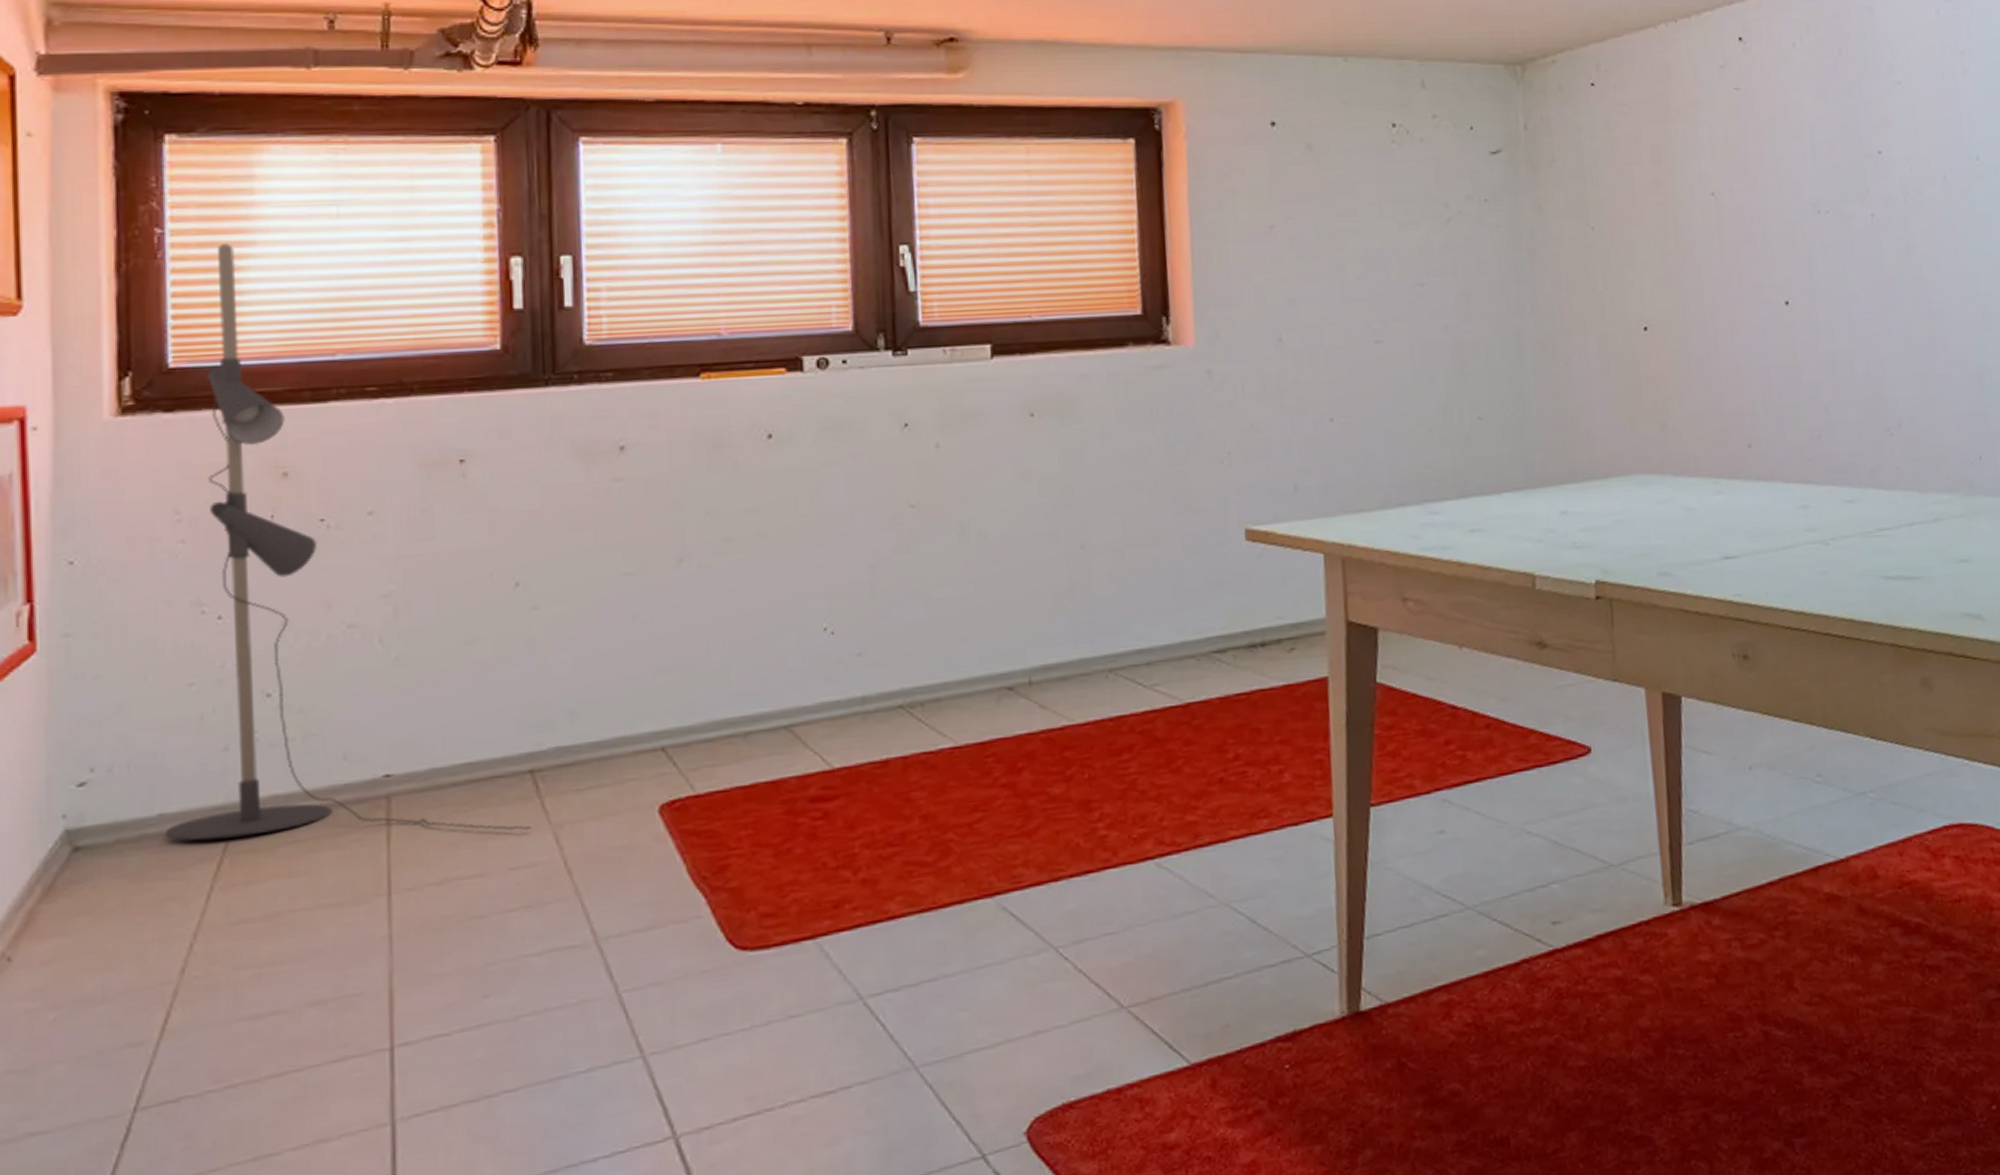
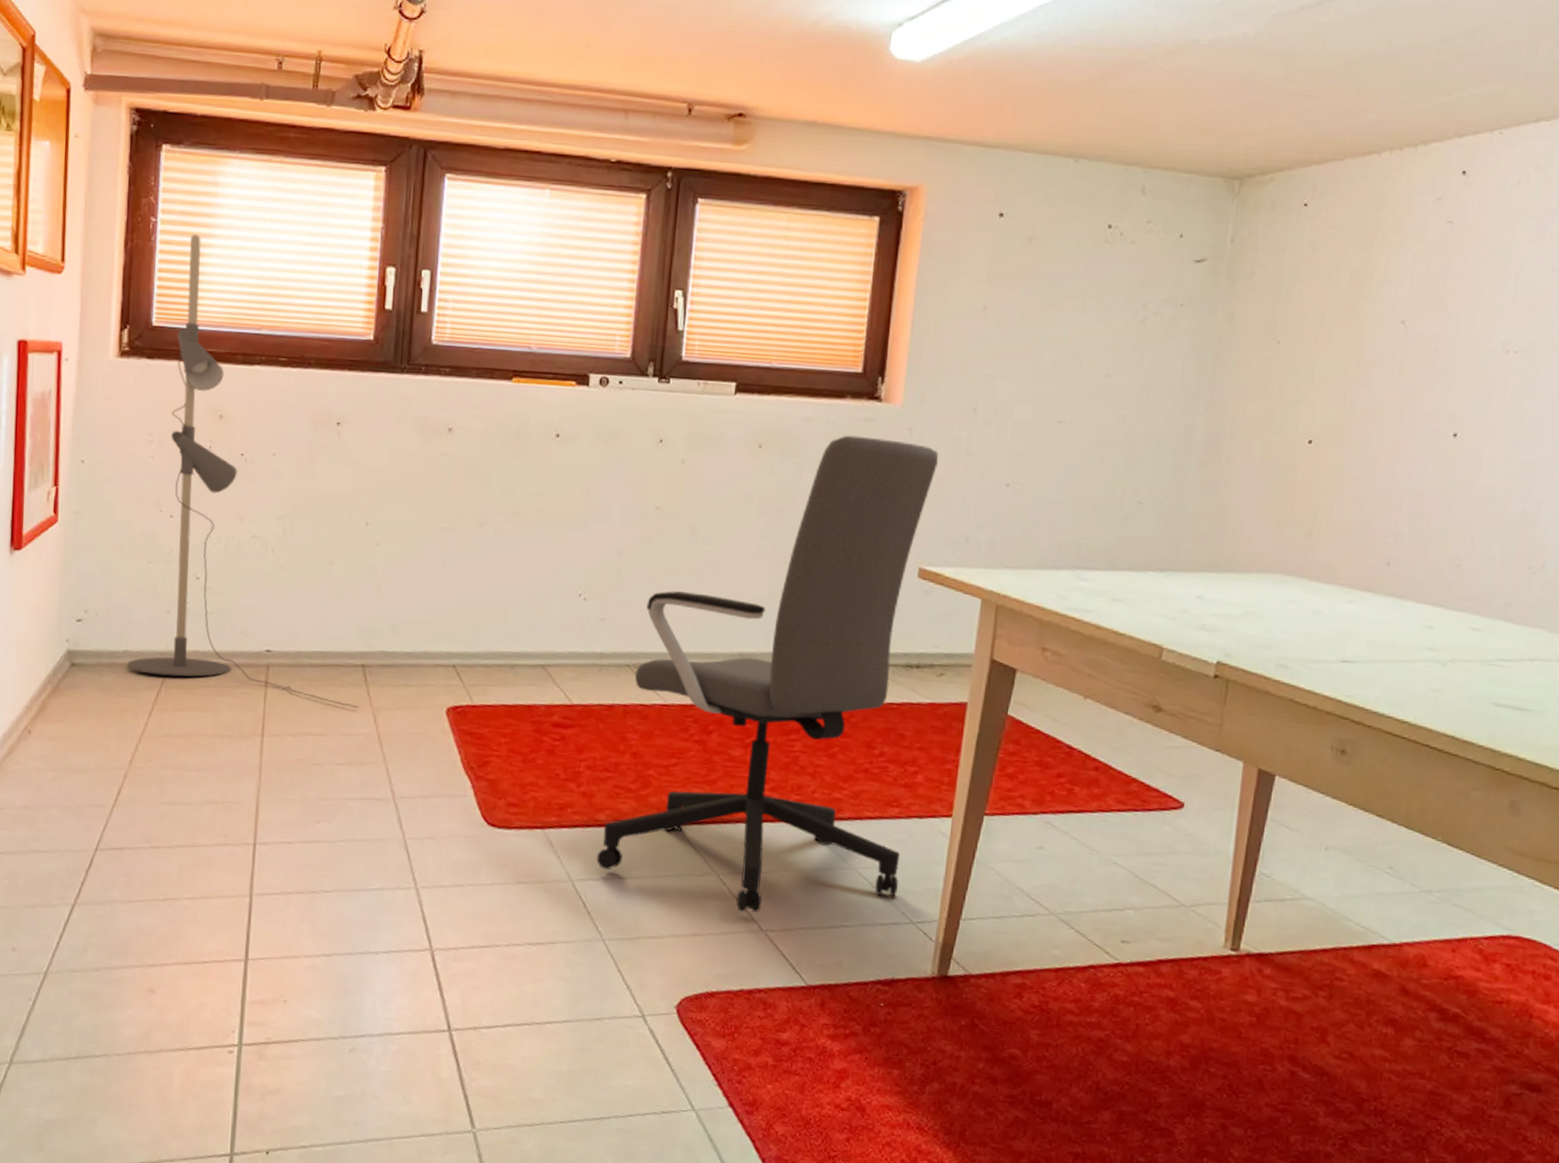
office chair: none [892,386,1283,991] -> present [597,435,939,913]

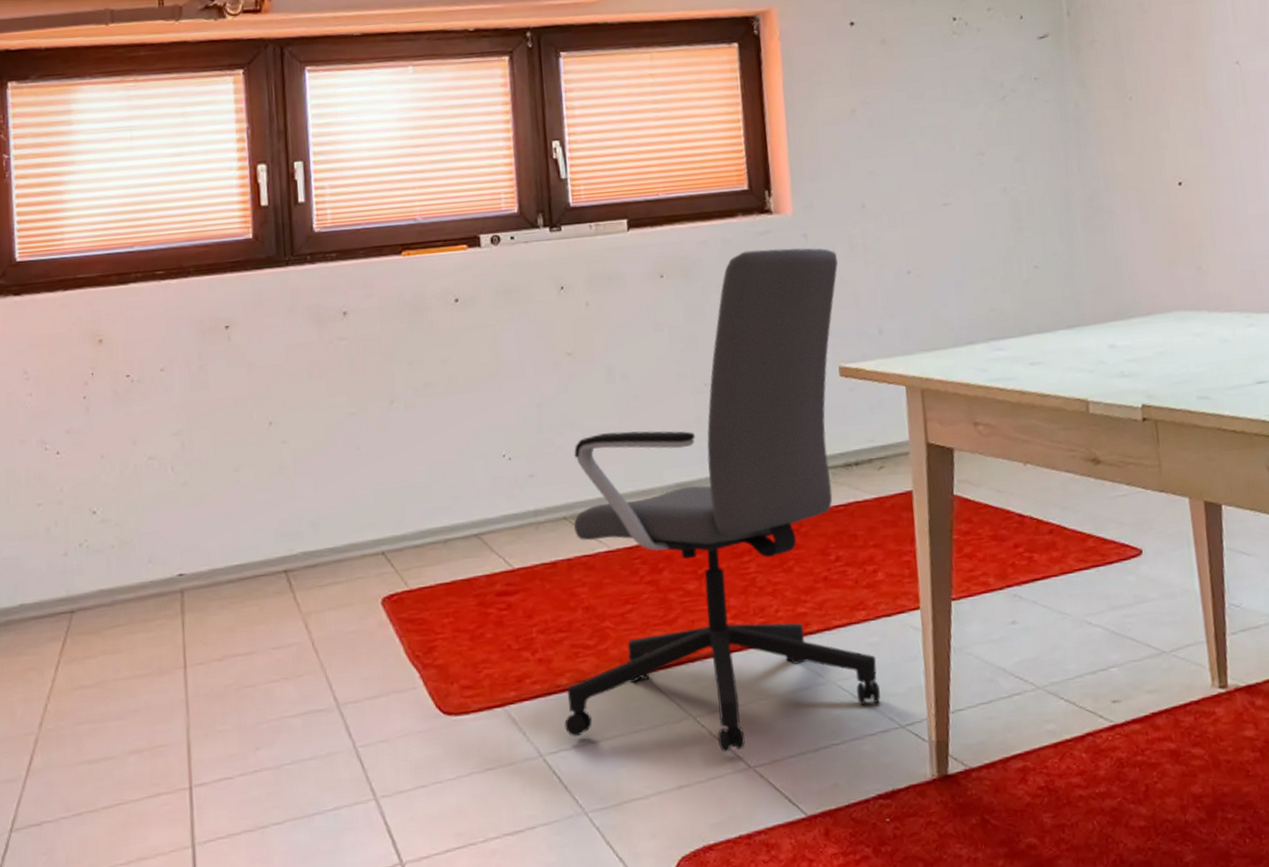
floor lamp: present [127,234,360,708] -> none [25,164,288,625]

